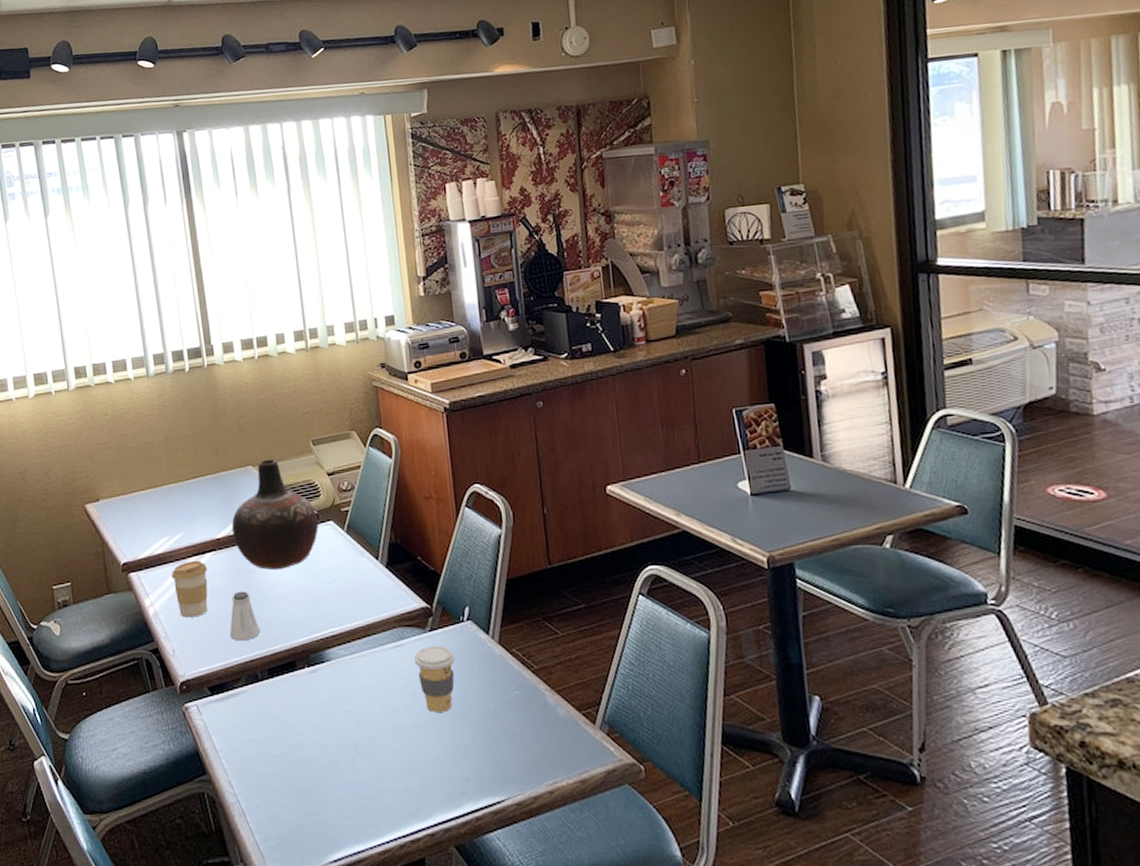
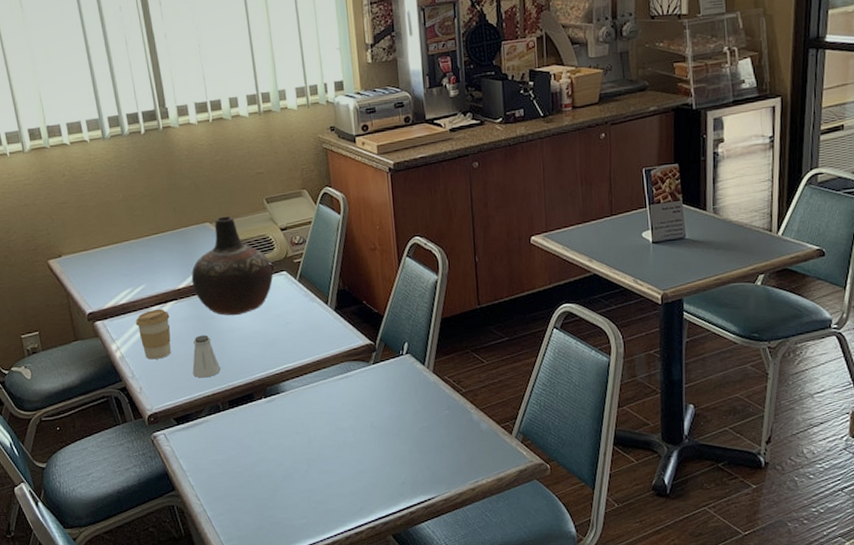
coffee cup: present [413,646,456,712] -> none [359,376,395,431]

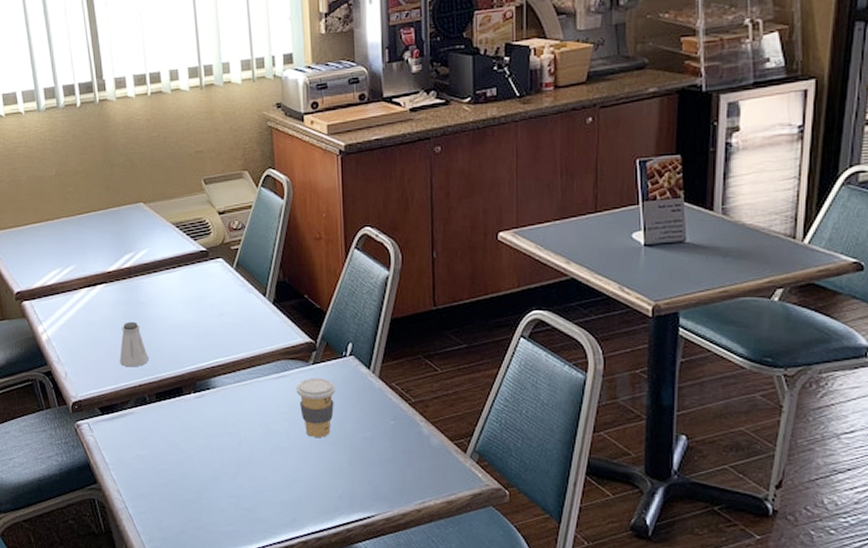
coffee cup: present [135,308,171,360] -> none [63,291,99,344]
vase: present [191,216,273,316] -> none [122,196,209,303]
coffee cup: none [359,376,395,431] -> present [296,378,336,437]

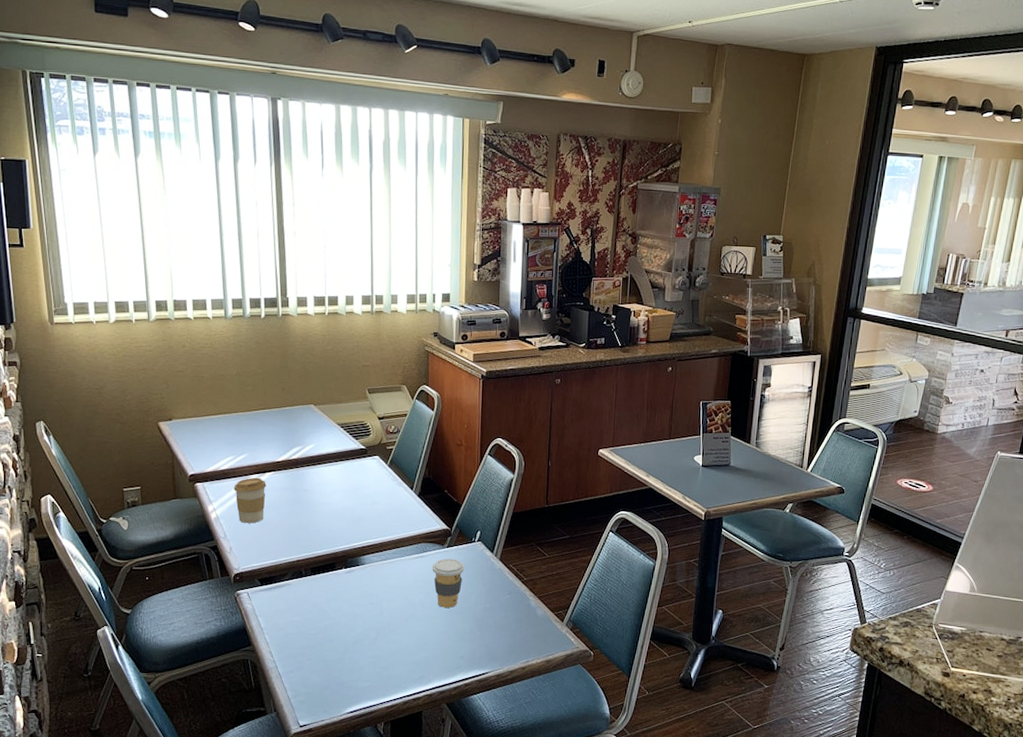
coffee cup: none [63,291,99,344] -> present [234,477,266,523]
saltshaker: present [120,322,149,367] -> none [281,505,307,545]

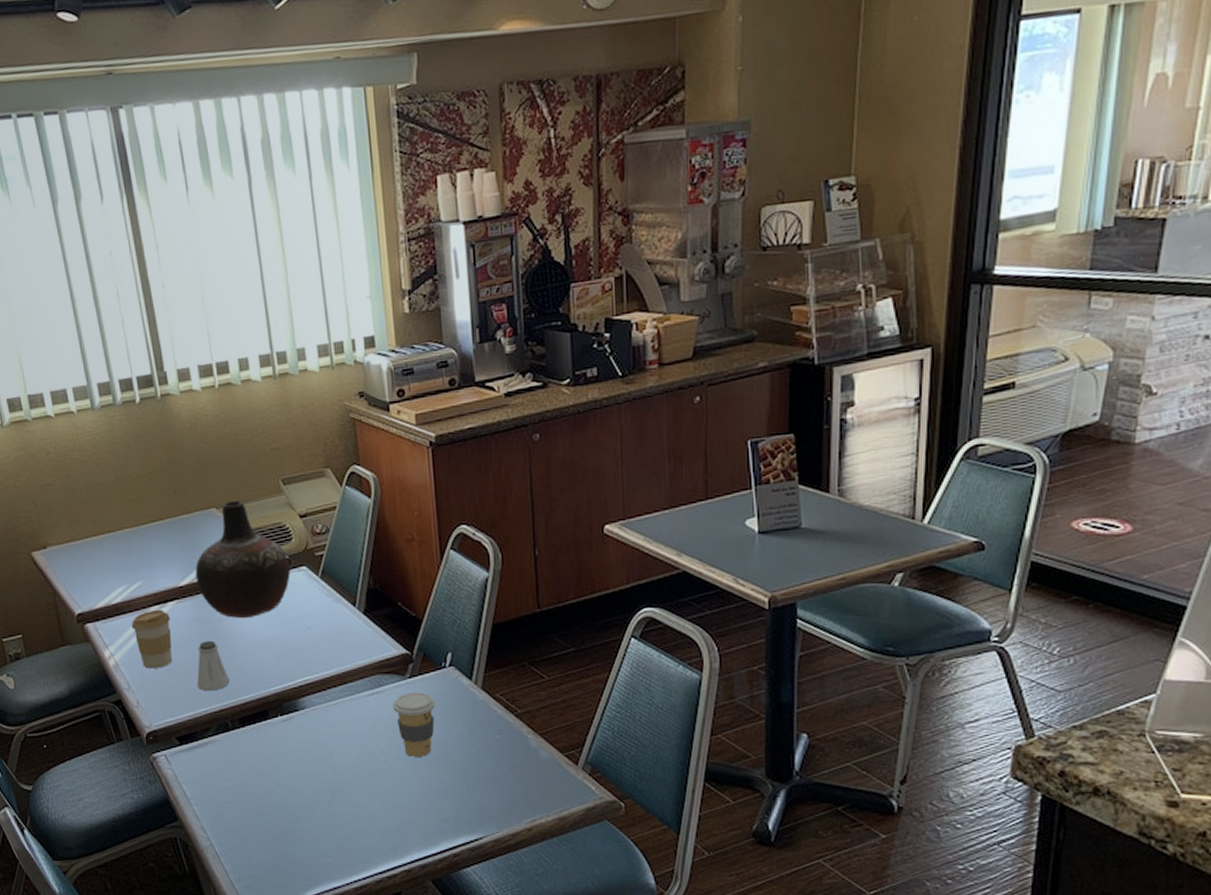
saltshaker: none [281,505,307,545] -> present [197,640,229,691]
vase: none [291,400,367,491] -> present [195,500,291,619]

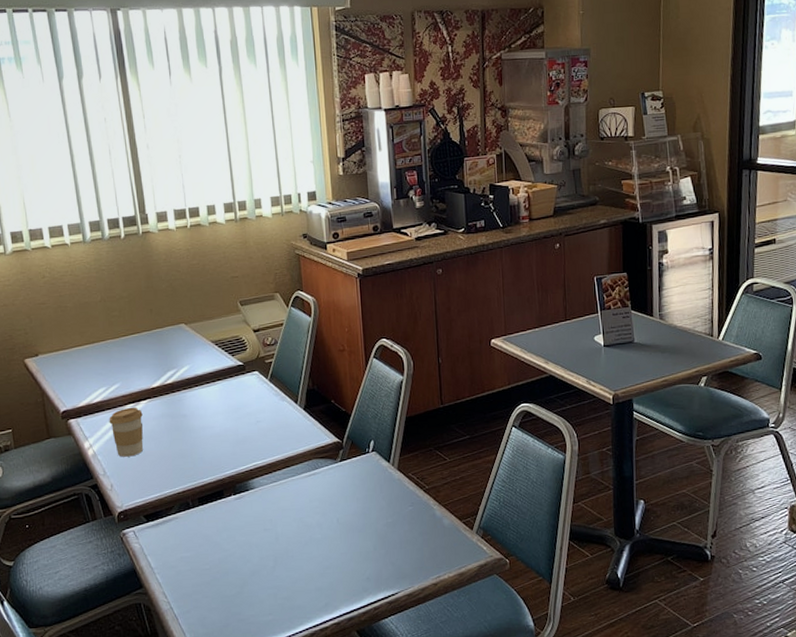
vase: present [195,500,291,619] -> none [165,317,245,415]
saltshaker: present [197,640,229,691] -> none [164,433,191,476]
coffee cup: present [392,692,436,757] -> none [326,473,361,527]

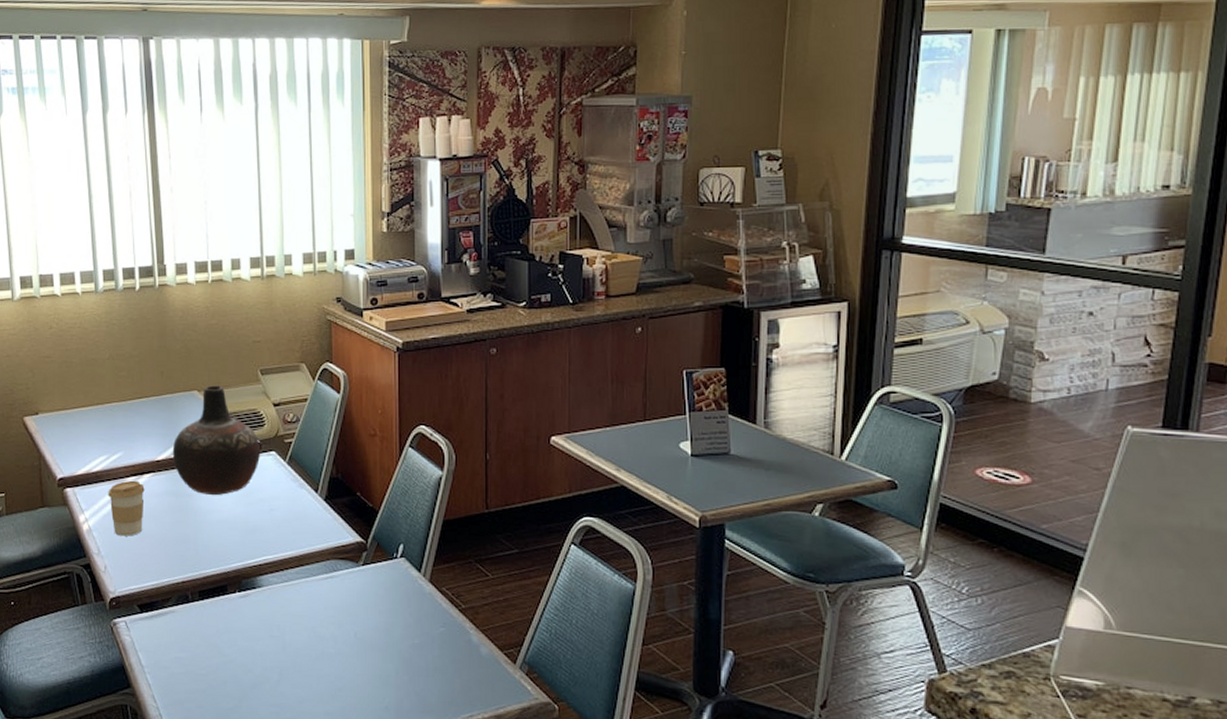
vase: none [165,317,245,415] -> present [172,385,261,496]

